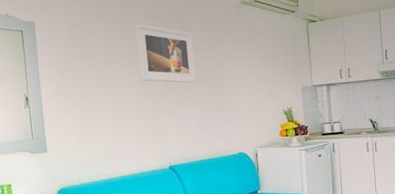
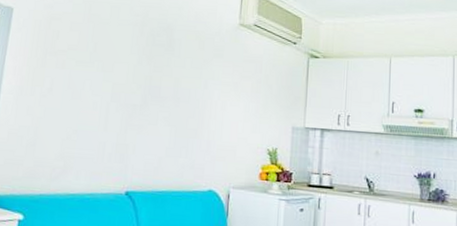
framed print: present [135,23,196,83] -> none [114,28,180,102]

